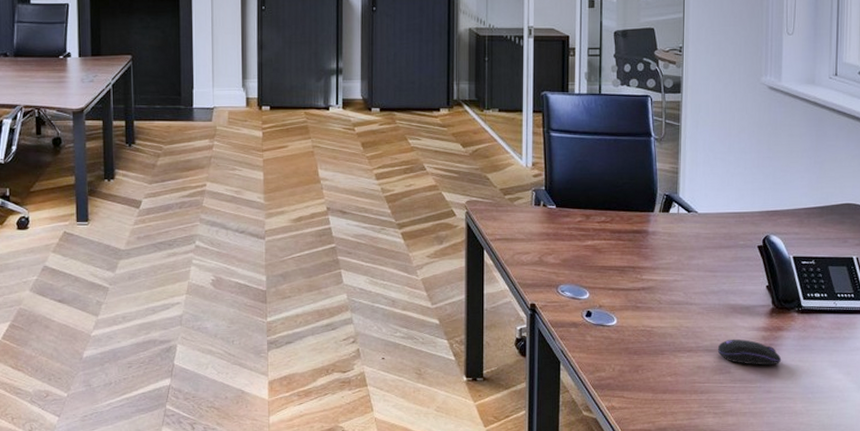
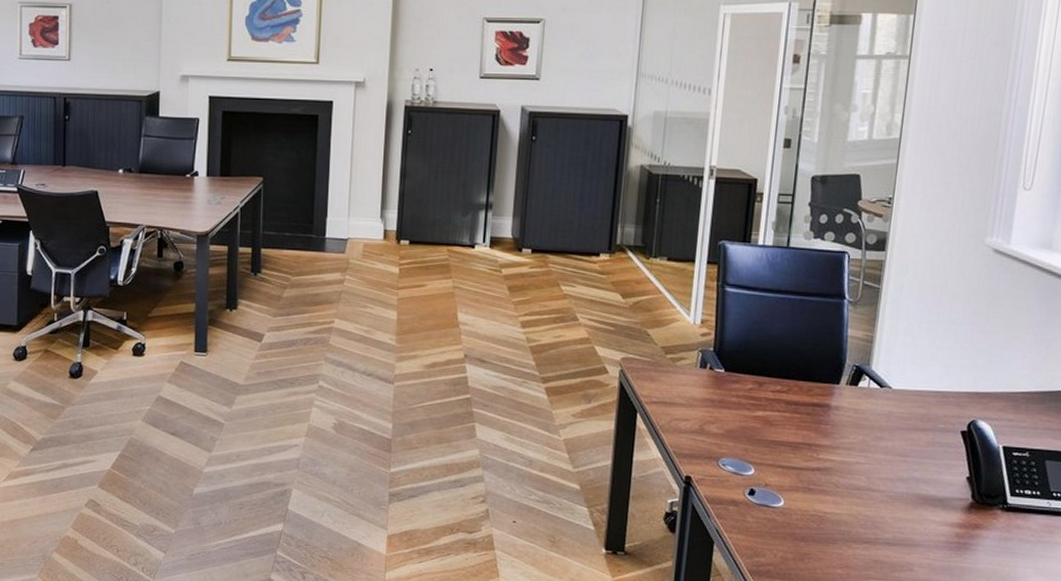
computer mouse: present [717,339,782,366] -> none [900,533,977,567]

